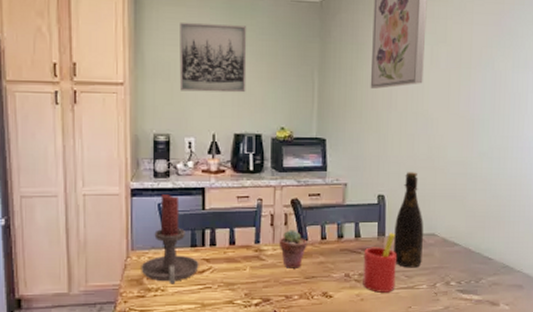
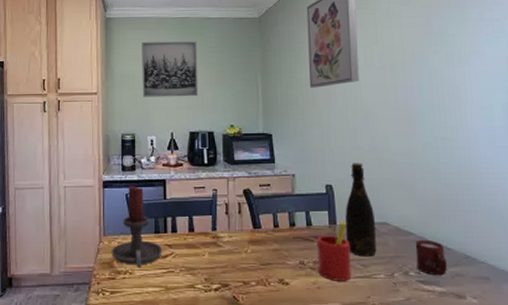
potted succulent: present [279,230,307,269] -> none [234,218,261,255]
cup: none [458,250,487,285] -> present [415,239,448,276]

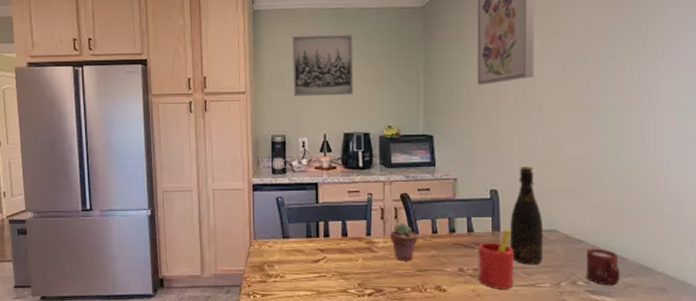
candle holder: present [111,186,162,268] -> none [262,189,314,272]
potted succulent: none [234,218,261,255] -> present [389,223,418,261]

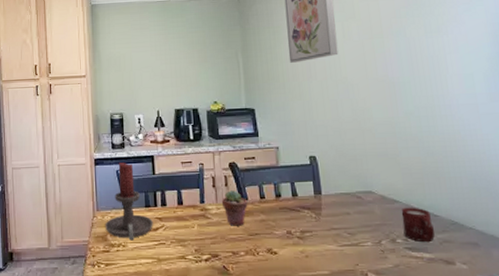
candle holder: none [262,189,314,272] -> present [105,162,153,241]
wall art: present [293,35,354,97] -> none [126,23,182,78]
straw: present [477,227,514,289] -> none [302,190,339,250]
bottle: present [510,167,544,265] -> none [329,134,363,225]

